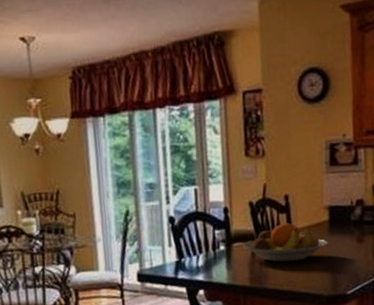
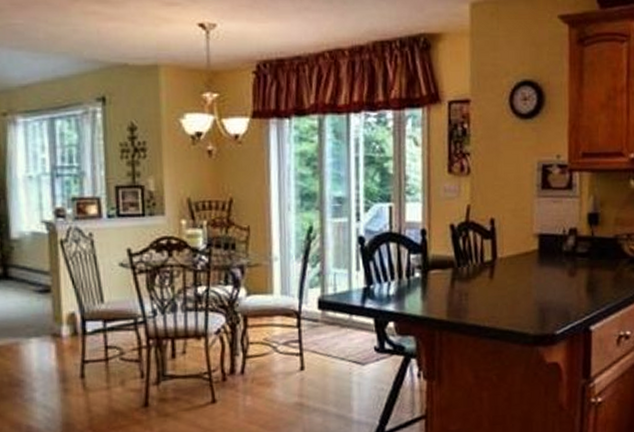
fruit bowl: present [243,223,329,262] -> none [441,250,537,295]

